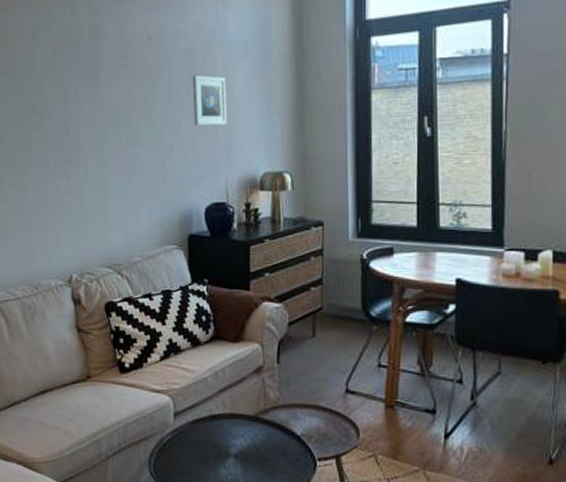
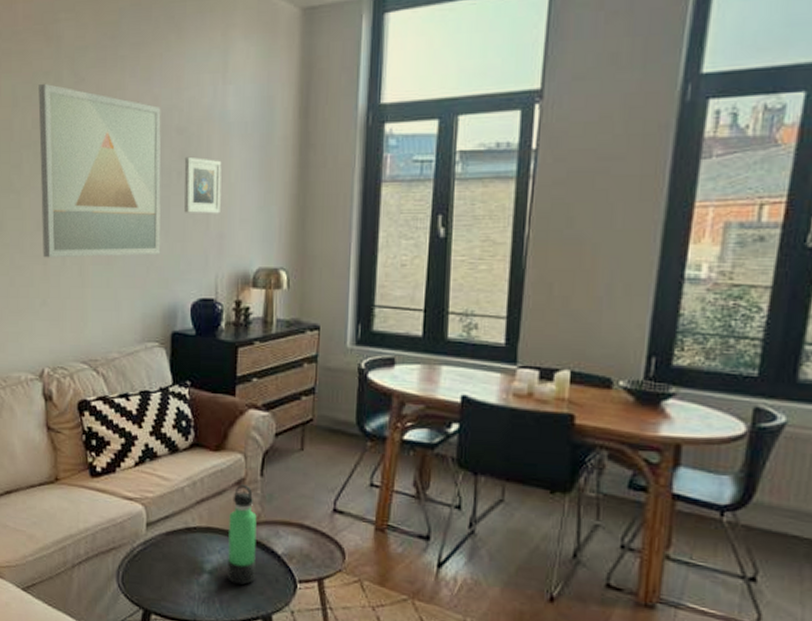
wall art: none [56,15,175,173] -> present [38,83,161,258]
thermos bottle: none [250,372,277,466] -> present [227,484,257,585]

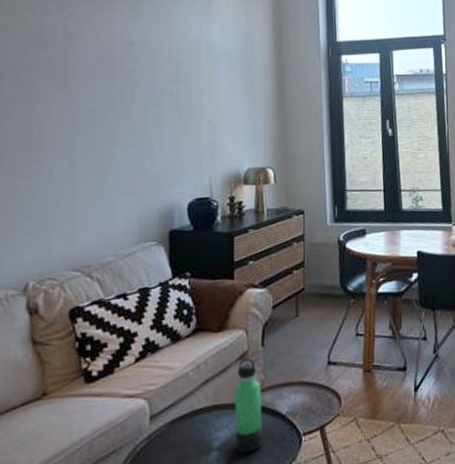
wall art: present [38,83,161,258] -> none [21,16,156,174]
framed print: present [184,156,222,214] -> none [175,80,211,127]

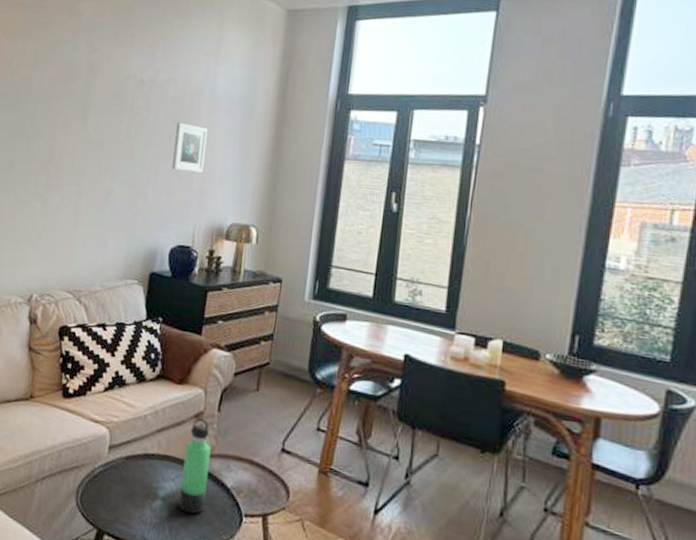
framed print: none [175,80,211,127] -> present [172,122,208,174]

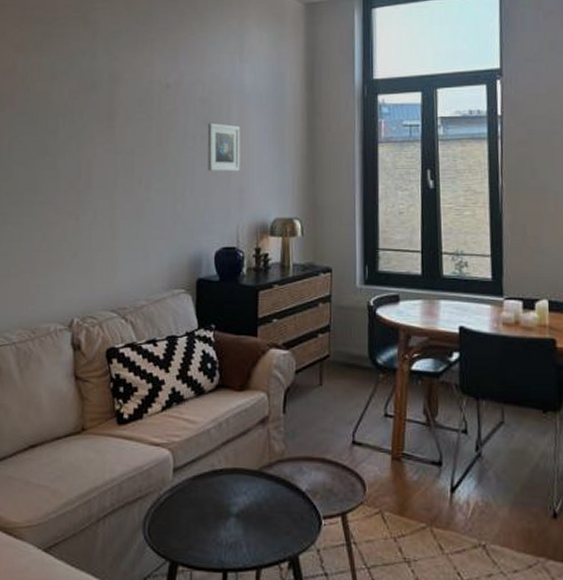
thermos bottle: present [179,417,211,514] -> none [254,423,281,526]

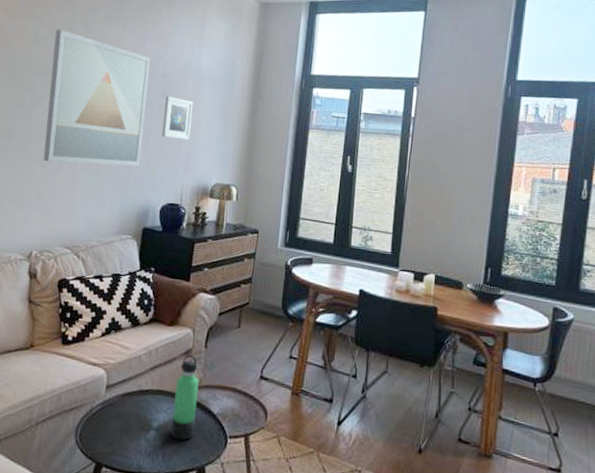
wall art: none [75,60,187,214] -> present [43,29,151,167]
thermos bottle: none [254,423,281,526] -> present [171,354,199,440]

